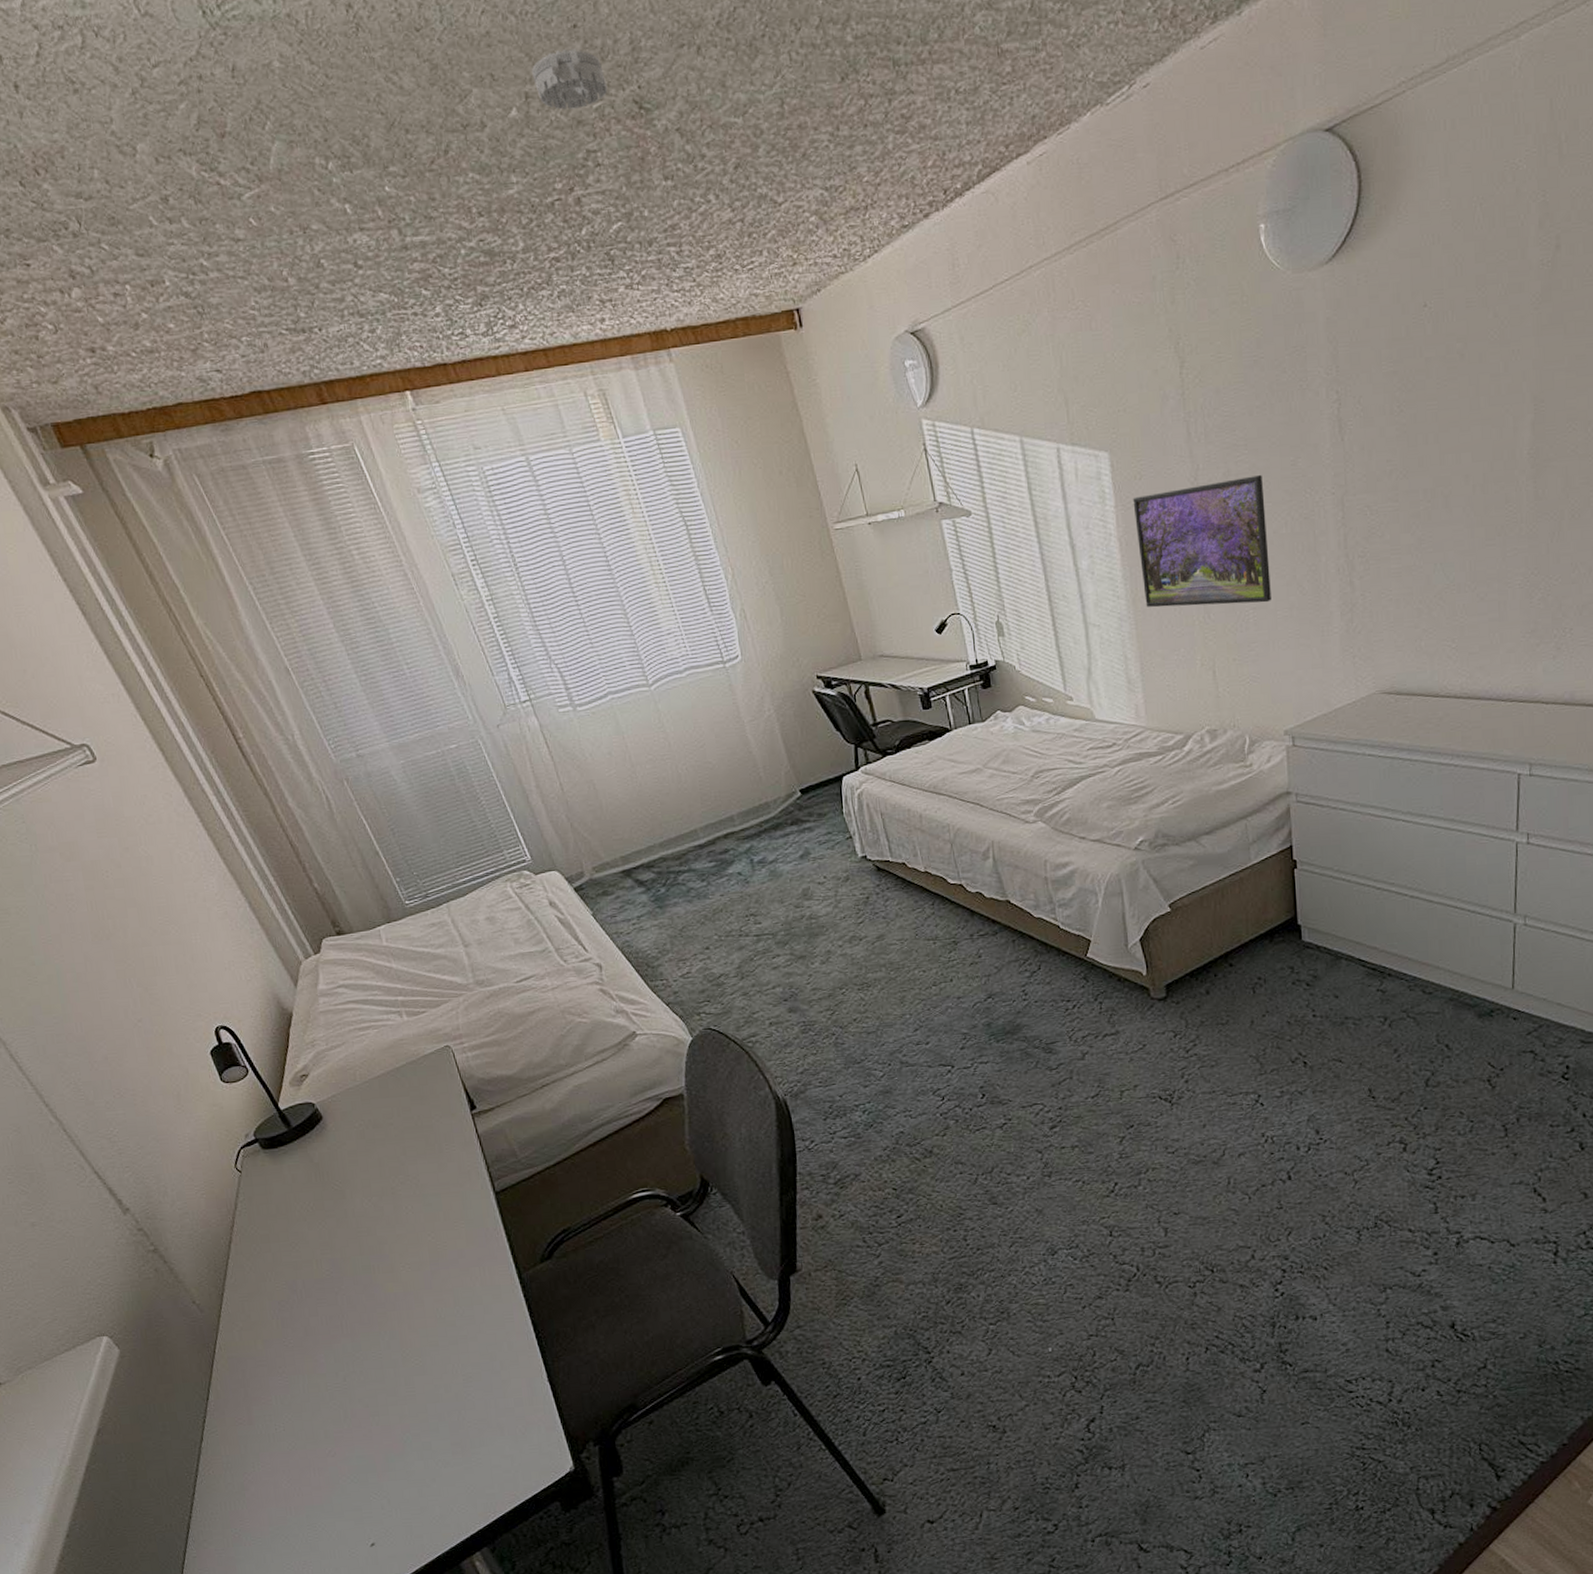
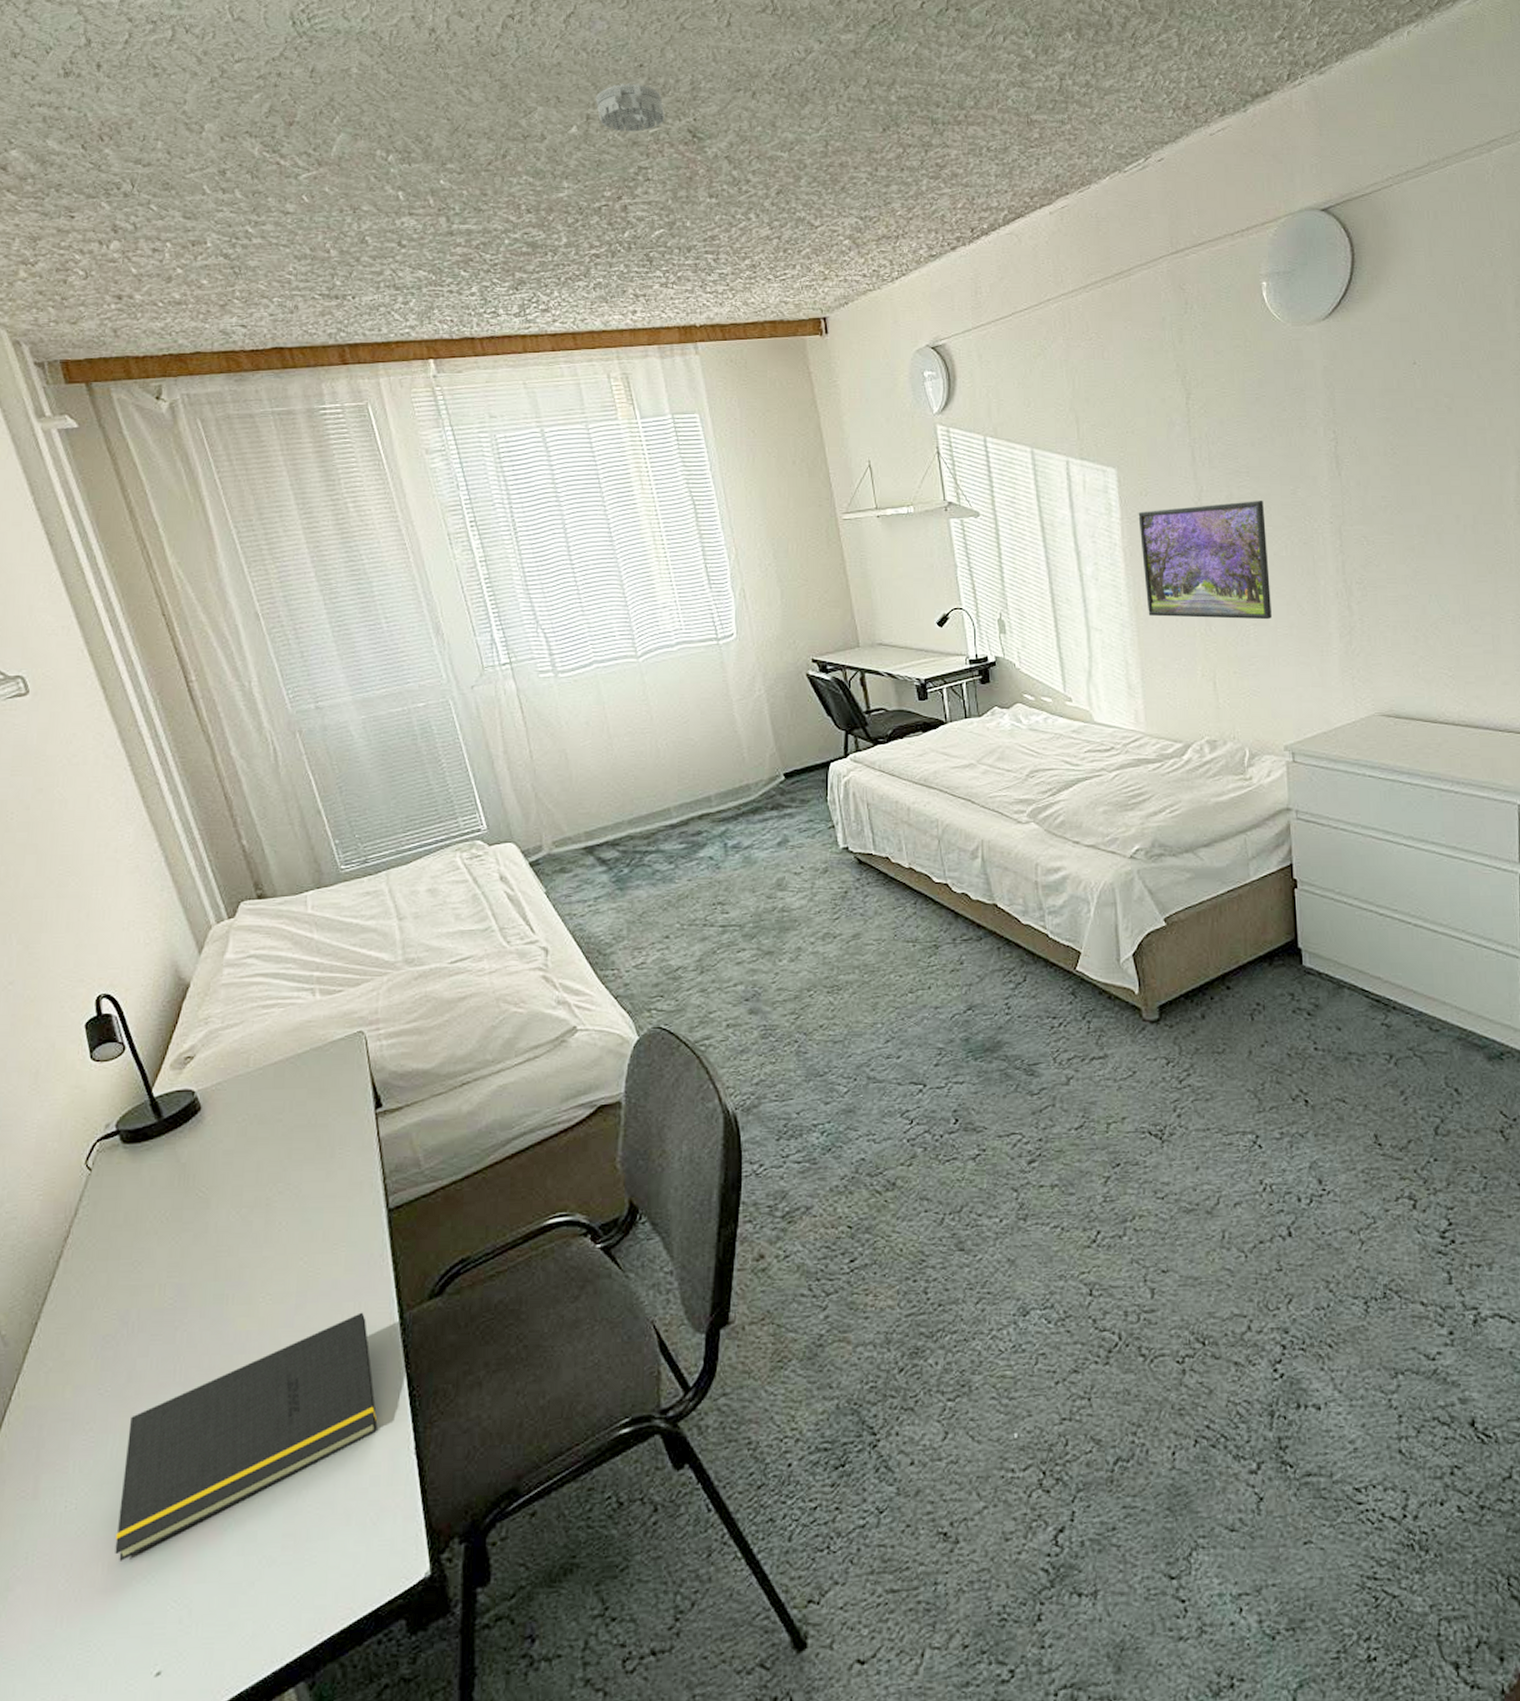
notepad: none [313,1275,514,1467] -> present [115,1312,378,1561]

